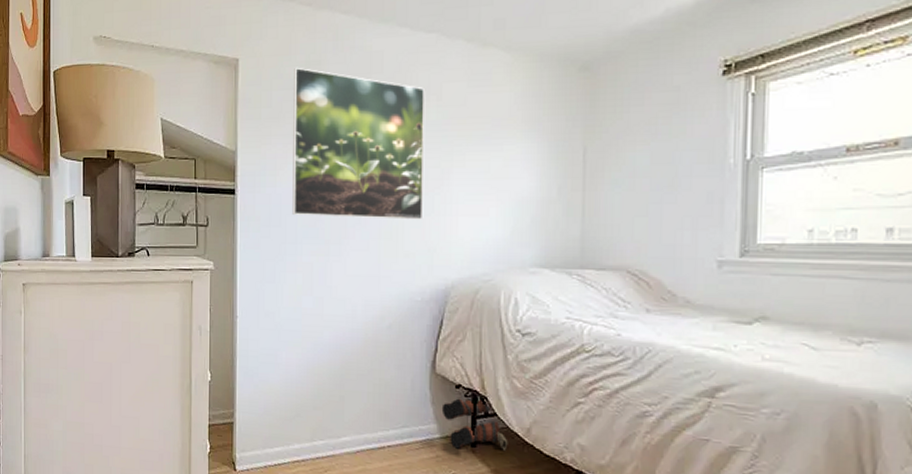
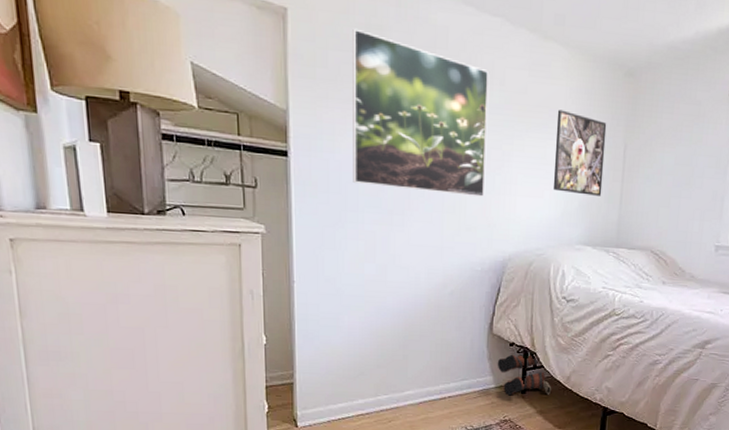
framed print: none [499,117,560,209] -> present [553,109,607,196]

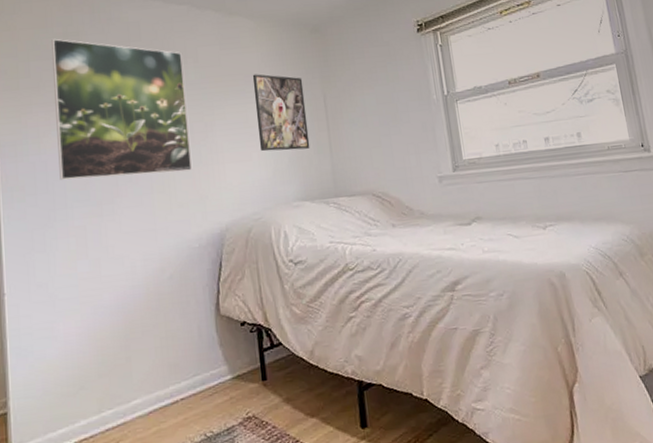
boots: present [497,353,552,396] -> none [230,332,296,386]

